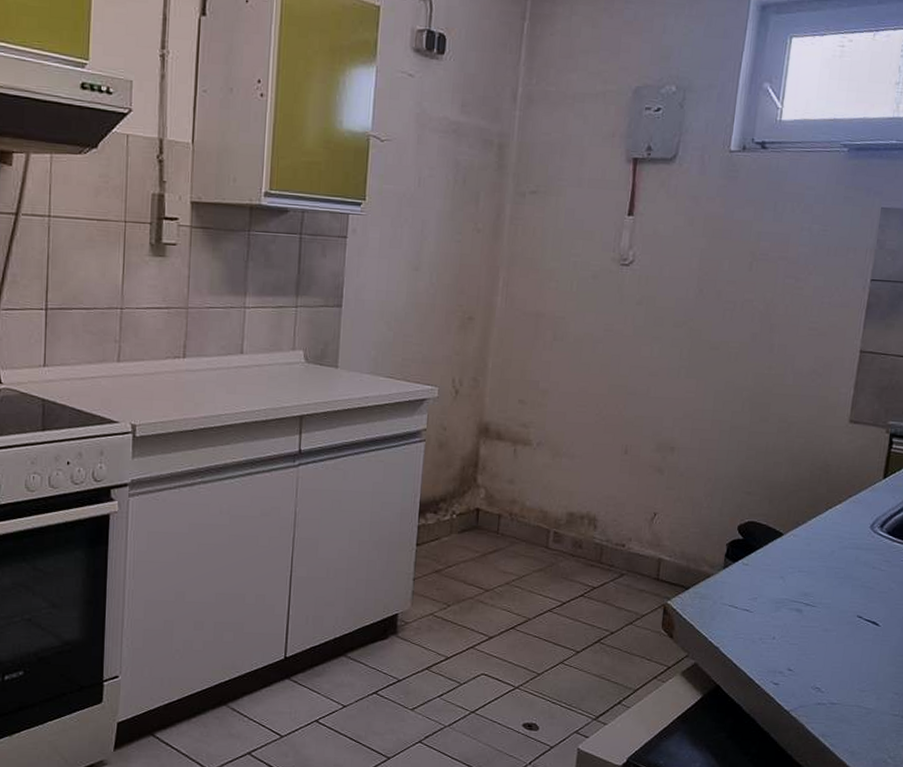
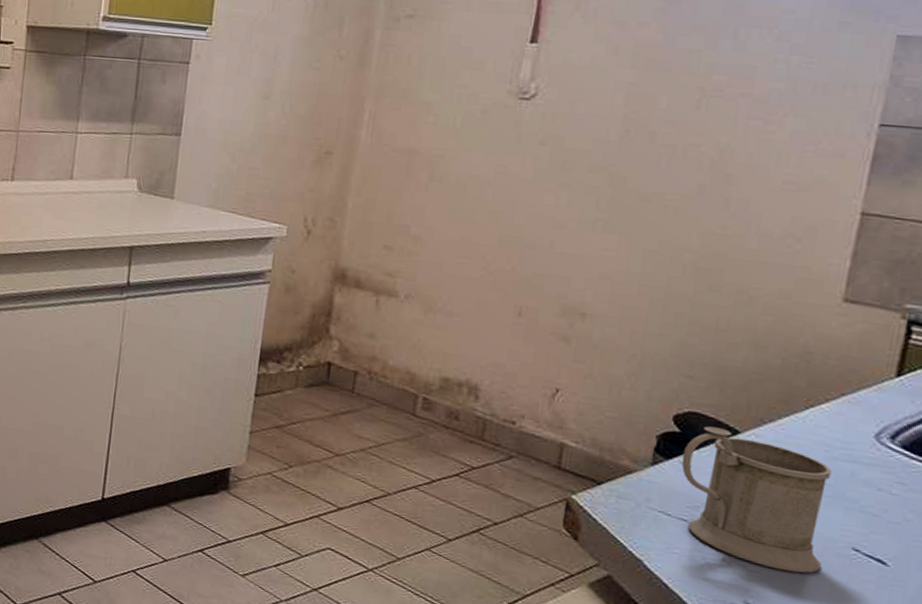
mug: none [744,532,844,641] -> present [681,426,832,574]

